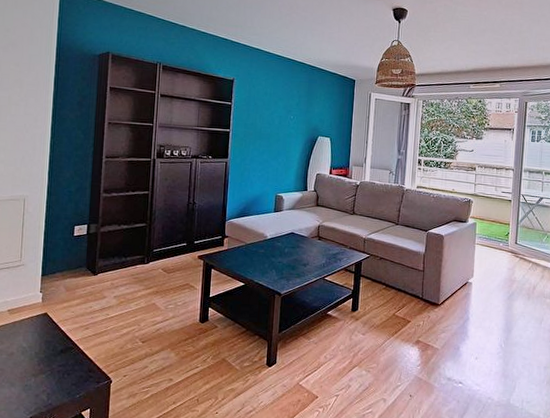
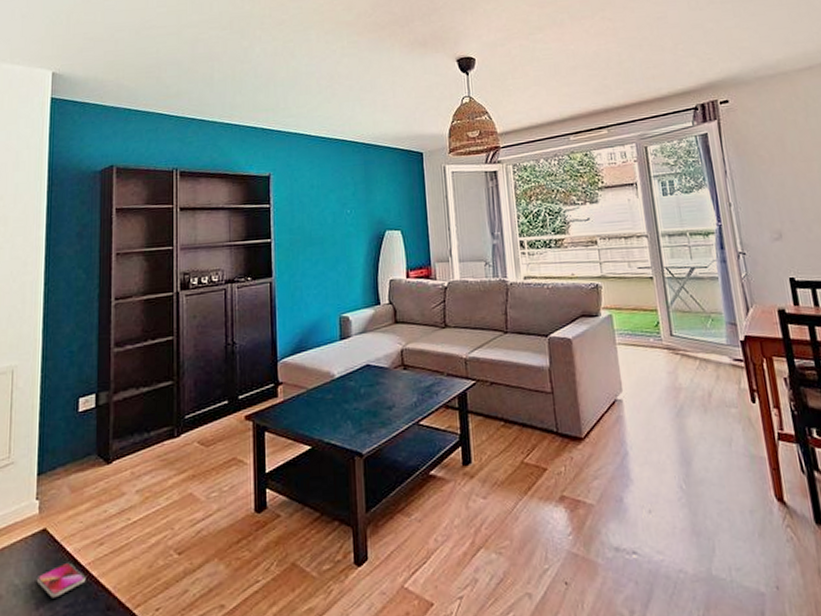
smartphone: none [39,337,75,359] -> present [36,562,86,598]

